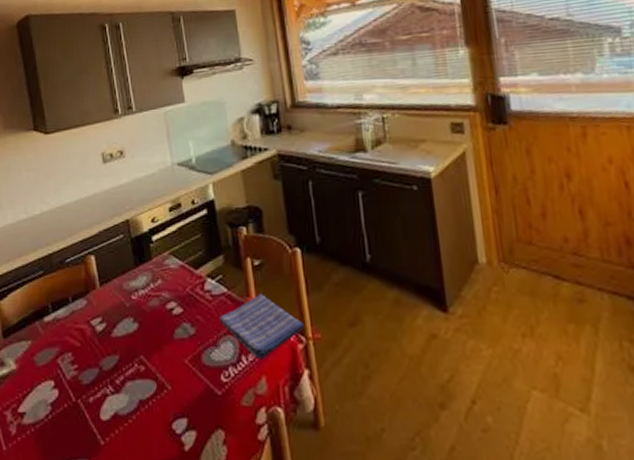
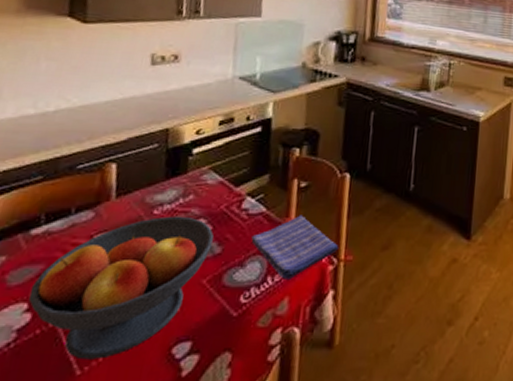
fruit bowl: none [53,300,186,432] -> present [28,216,214,360]

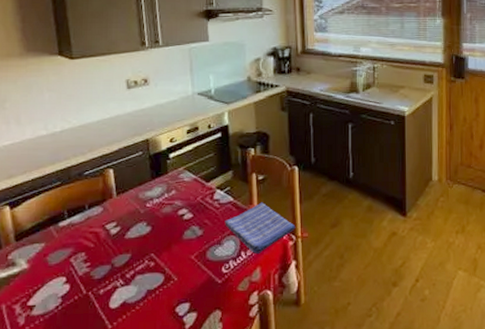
fruit bowl: present [28,216,214,360] -> none [65,207,195,318]

